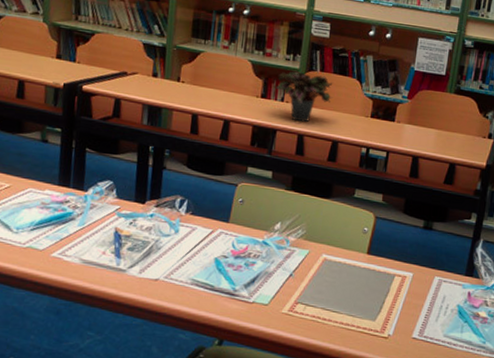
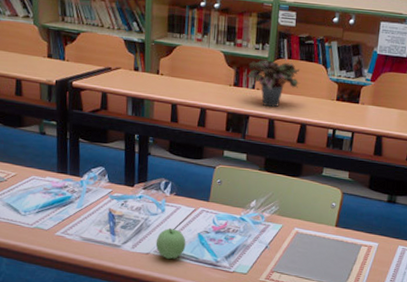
apple: none [166,251,201,287] -> present [155,228,186,260]

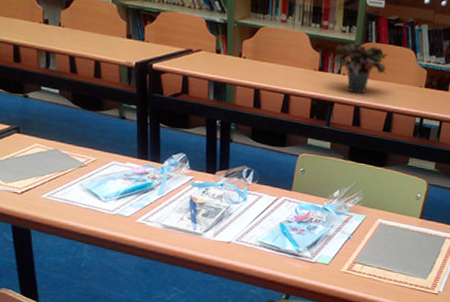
apple: present [155,228,186,260] -> none [237,217,268,249]

